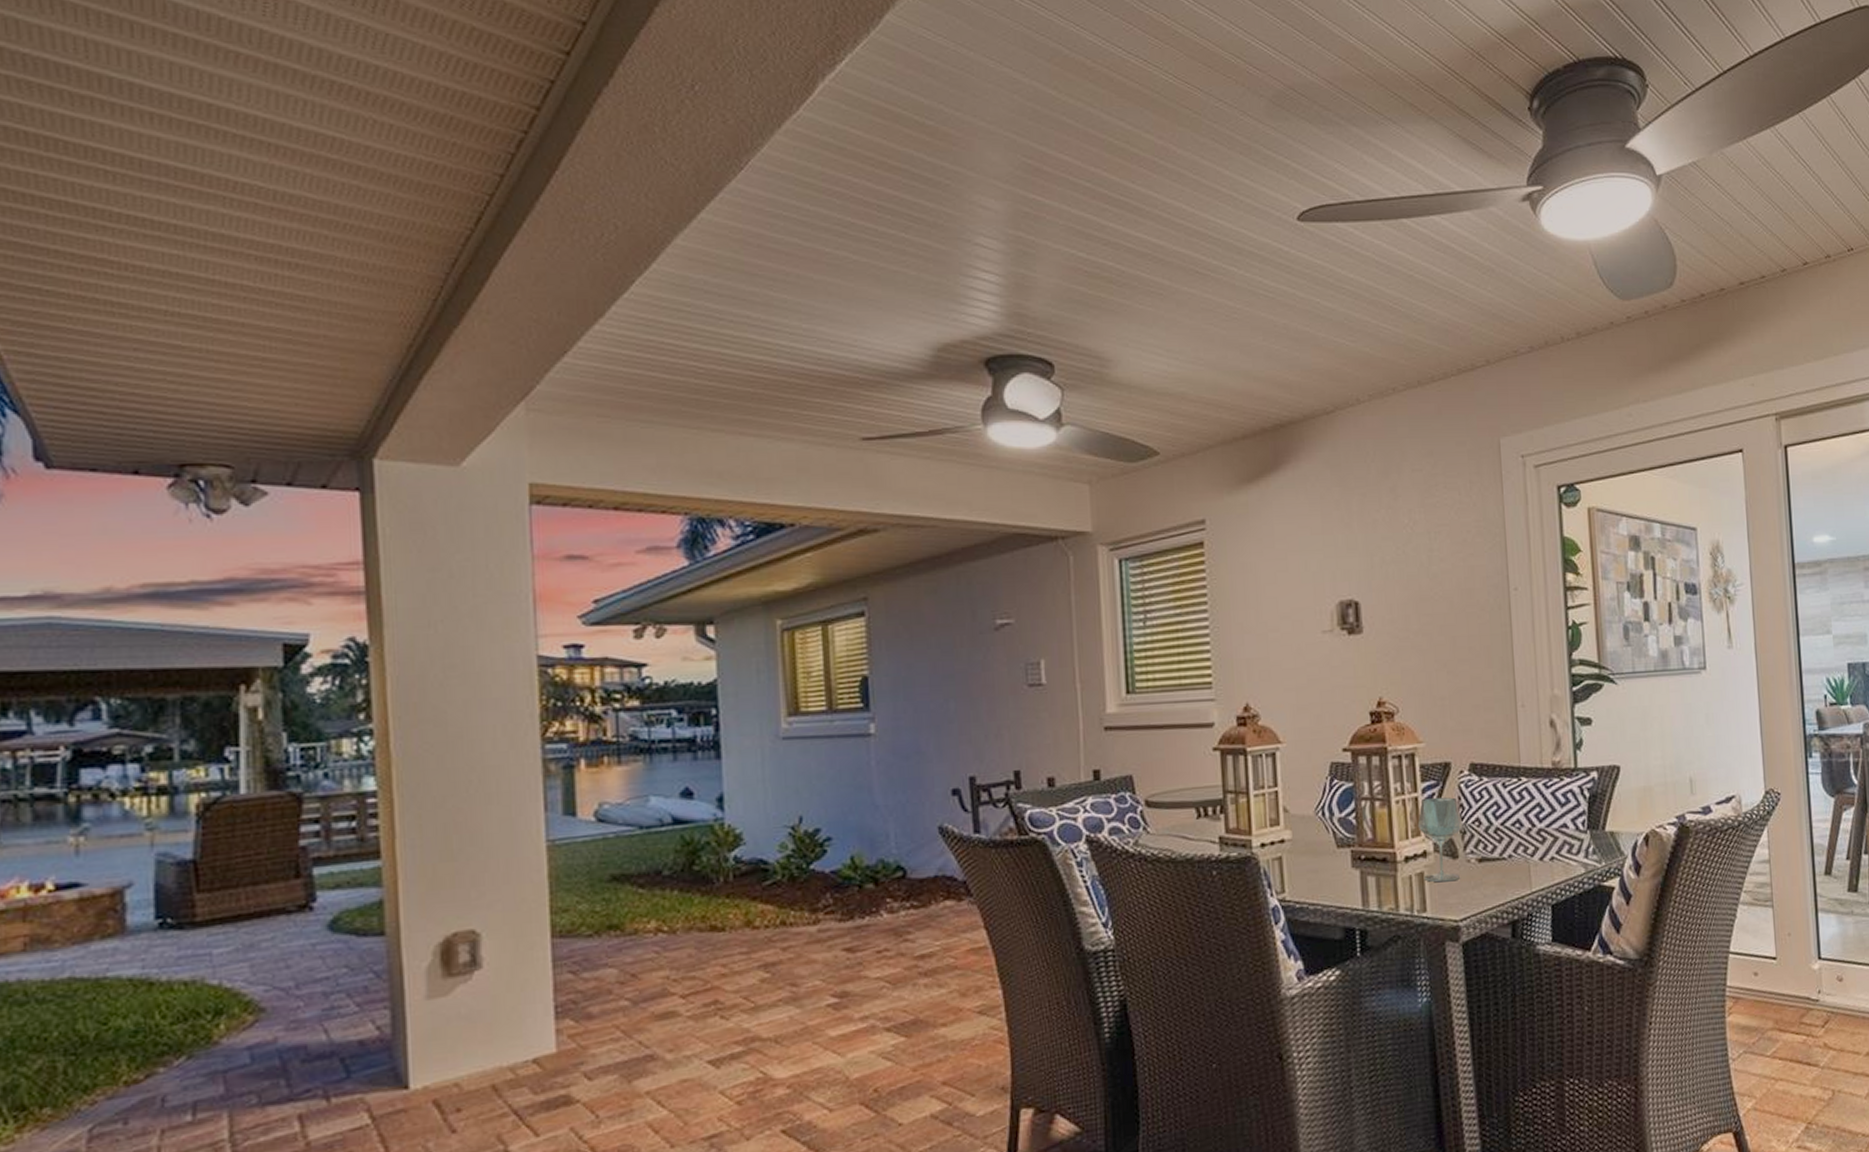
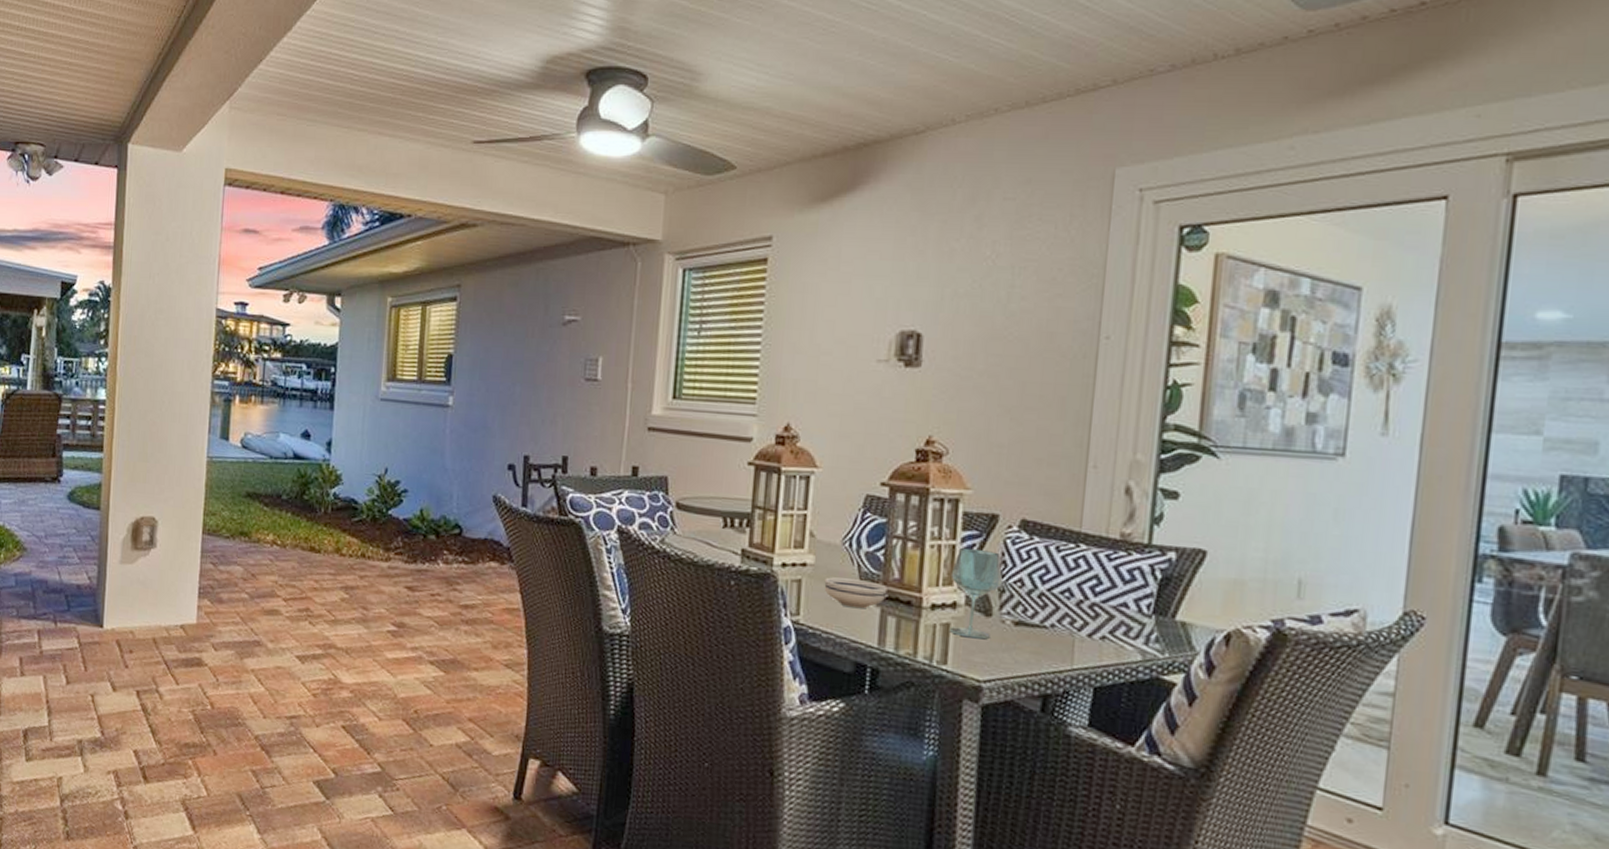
bowl: none [1304,845,1364,876] -> present [824,577,887,609]

